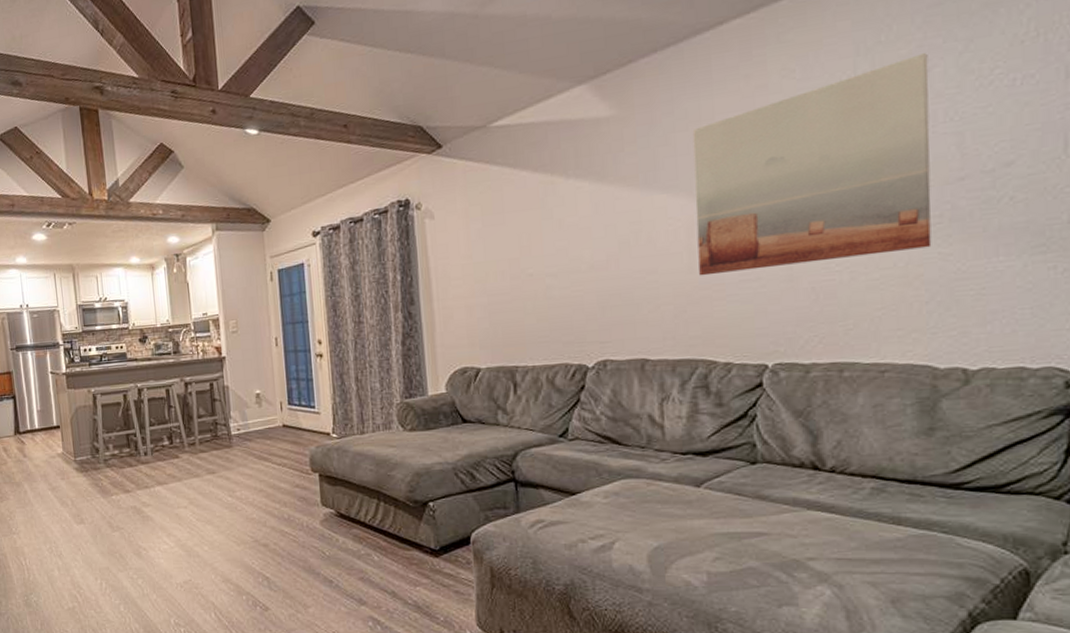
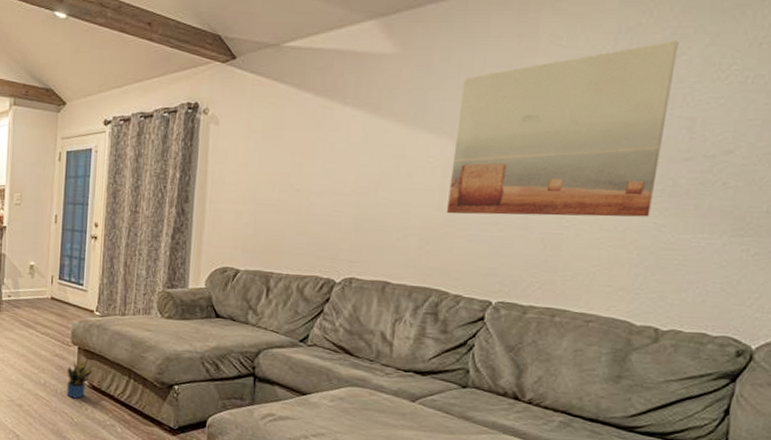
potted plant: none [310,483,338,530] -> present [67,357,94,399]

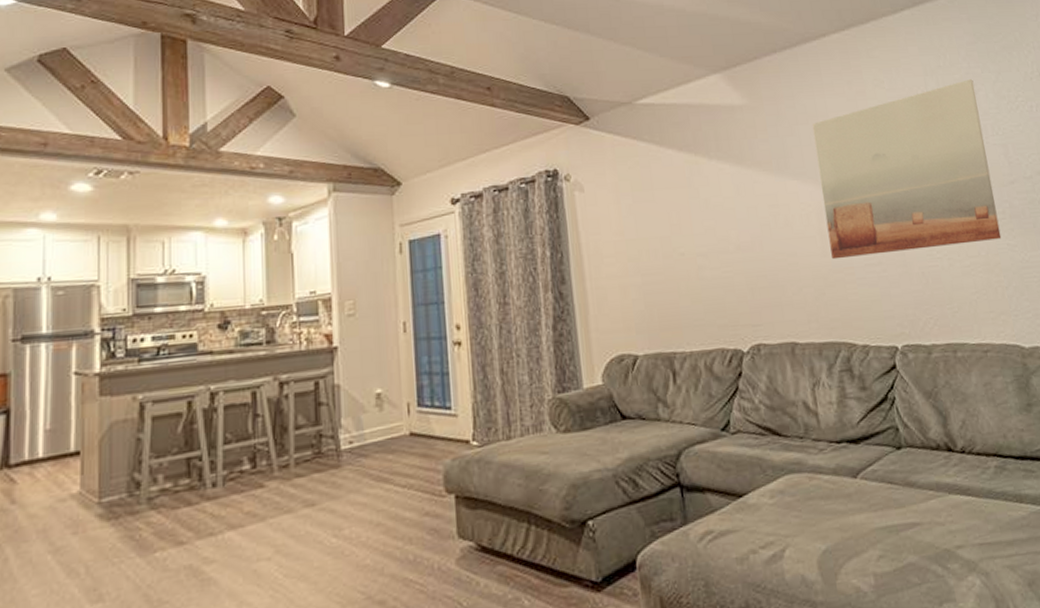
potted plant: present [67,357,94,399] -> none [443,507,479,572]

